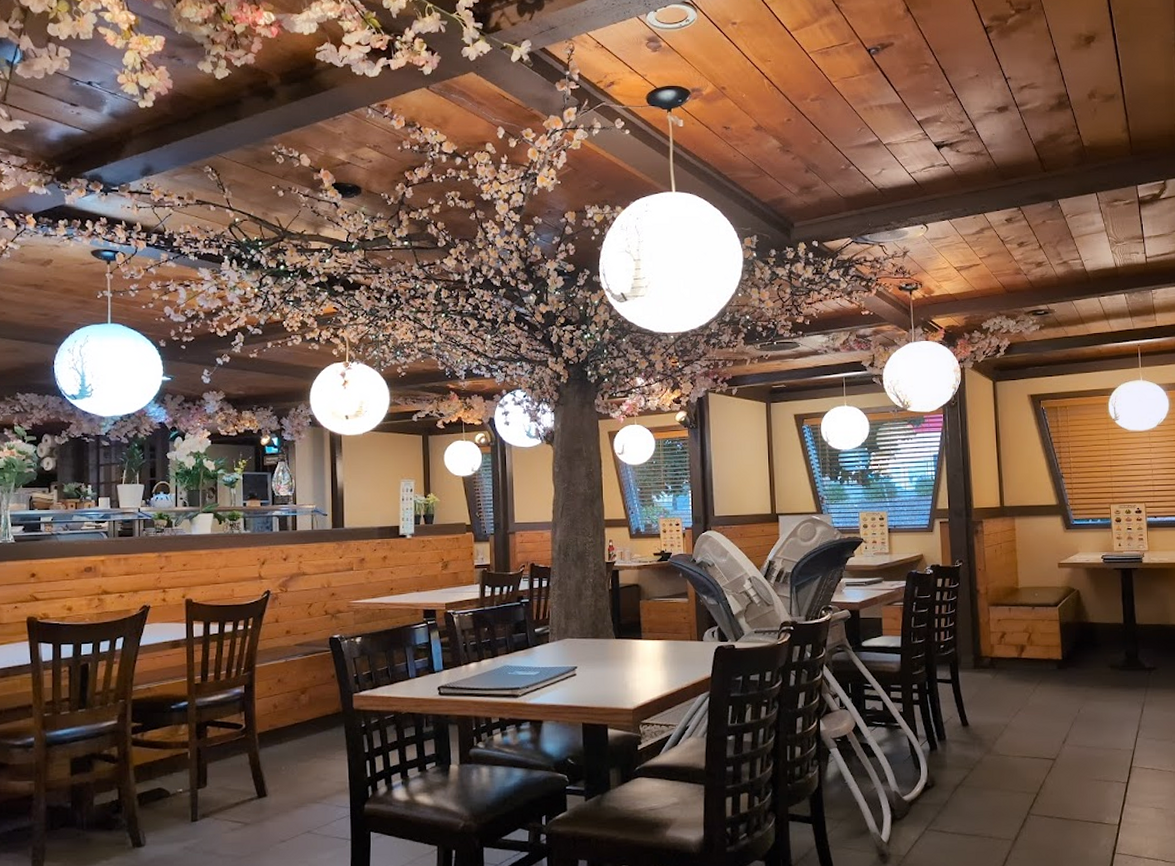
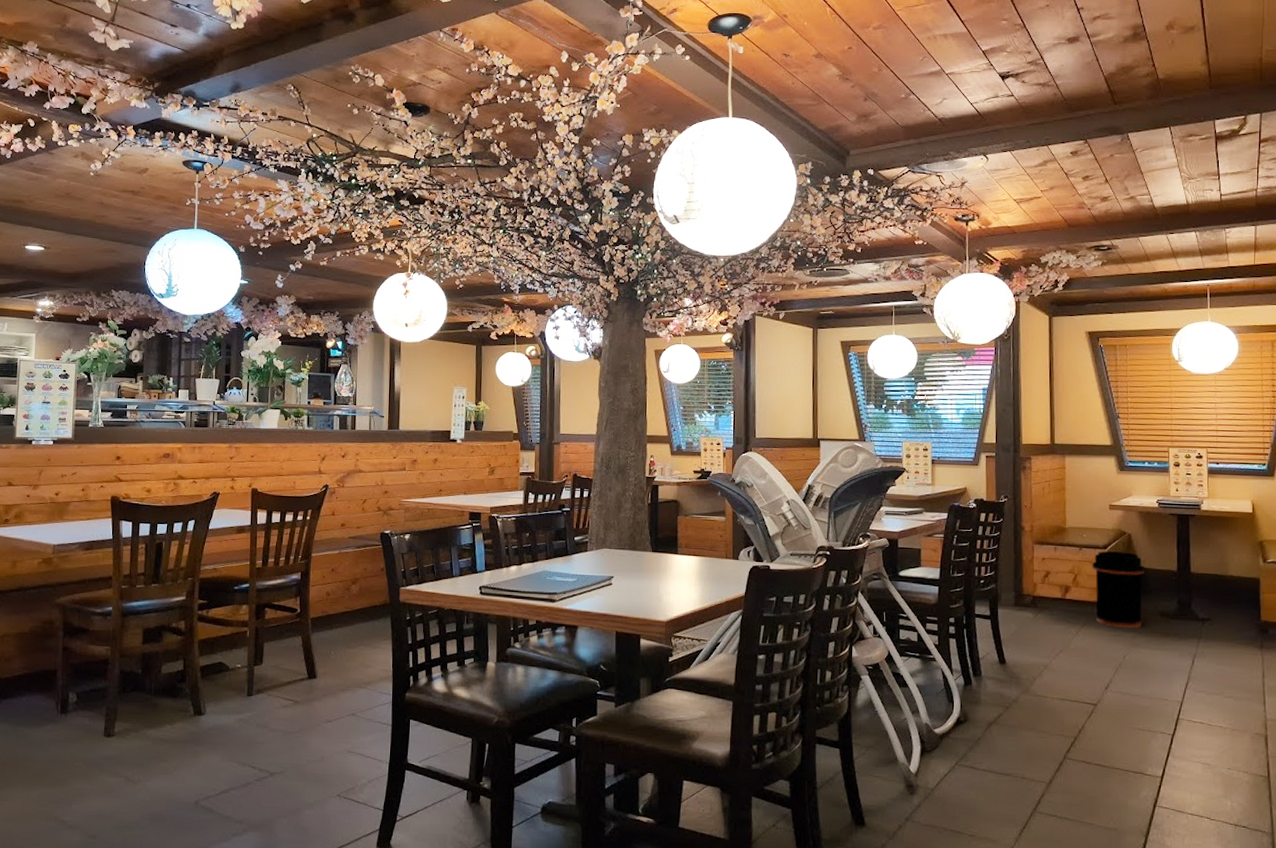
trash can: none [1045,608,1093,682] -> present [1092,551,1144,628]

